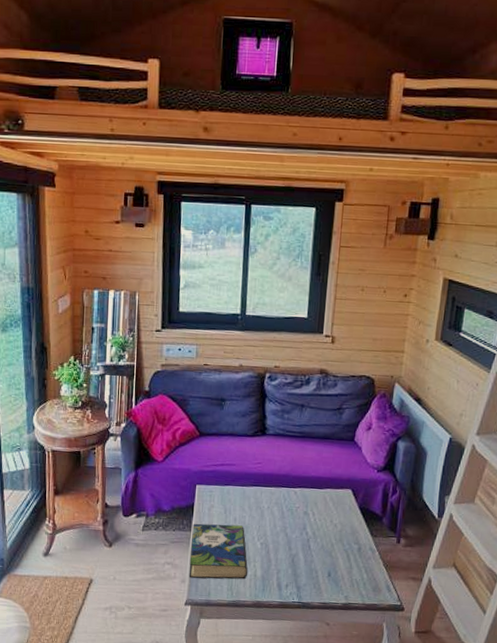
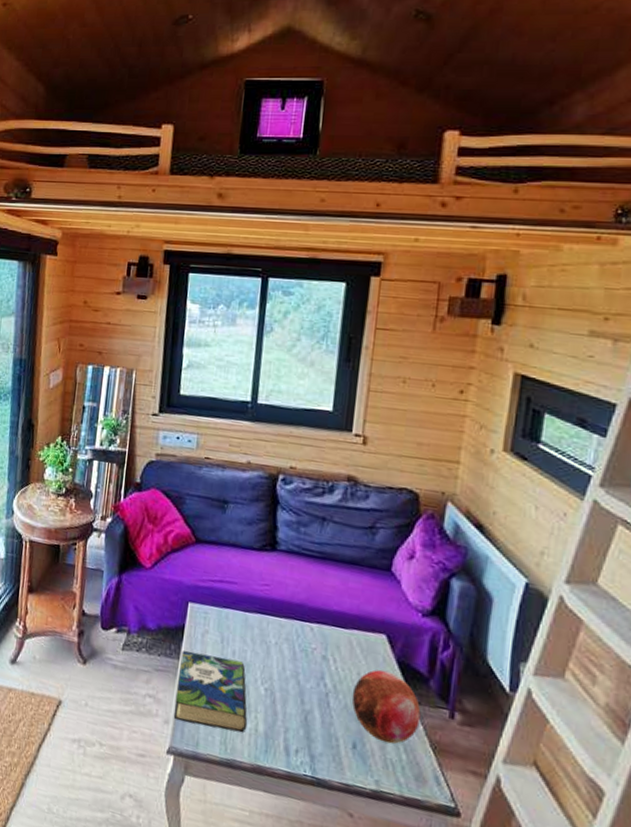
decorative orb: none [327,516,377,569] -> present [351,669,421,744]

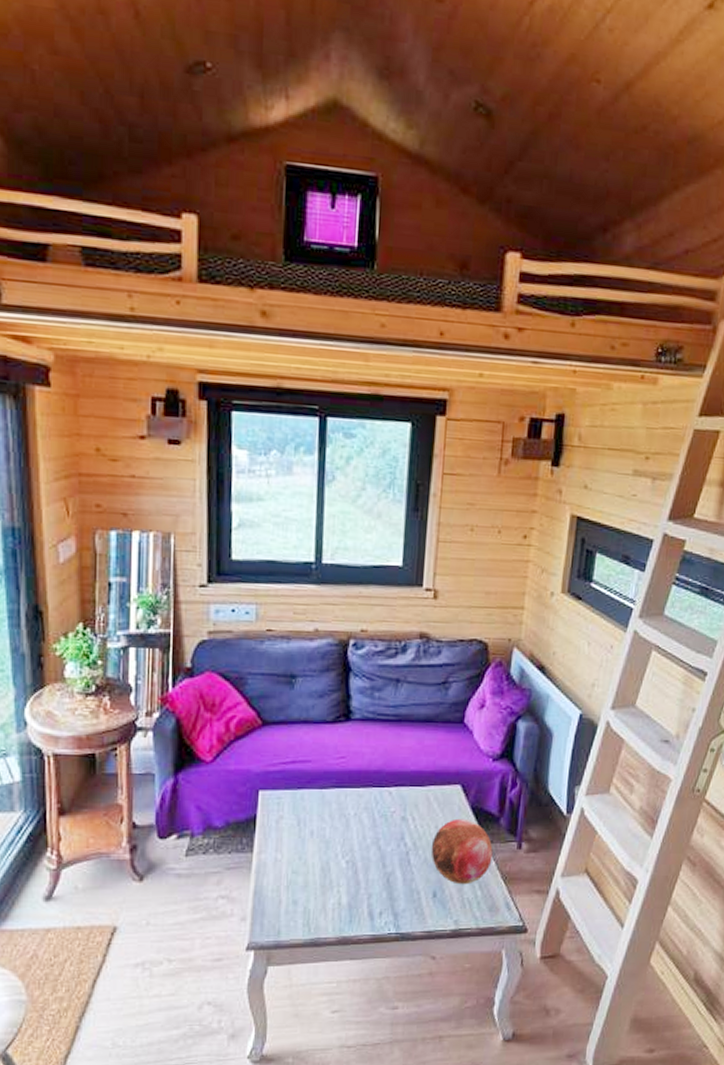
book: present [173,650,248,733] -> none [250,840,330,915]

